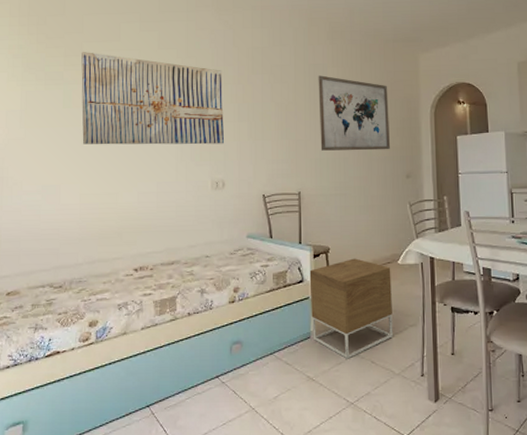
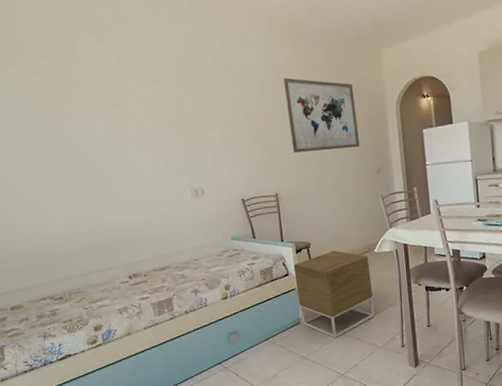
wall art: present [81,52,224,145] -> none [39,69,198,163]

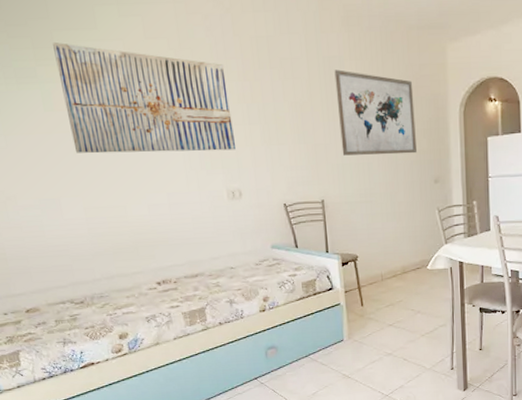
wall art: none [39,69,198,163] -> present [53,43,235,153]
nightstand: present [293,250,375,339] -> none [338,265,424,358]

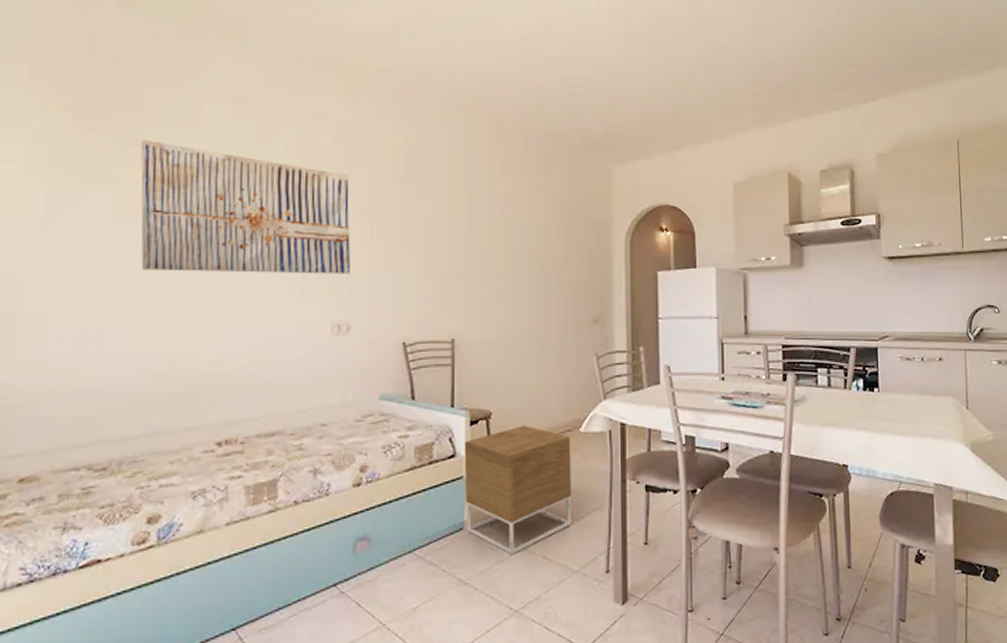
wall art: present [334,69,417,156] -> none [481,188,573,287]
nightstand: none [338,265,424,358] -> present [464,425,571,555]

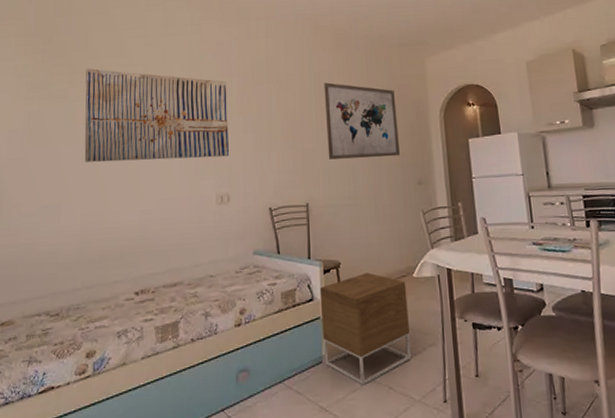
wall art: none [481,188,573,287] -> present [324,82,400,160]

